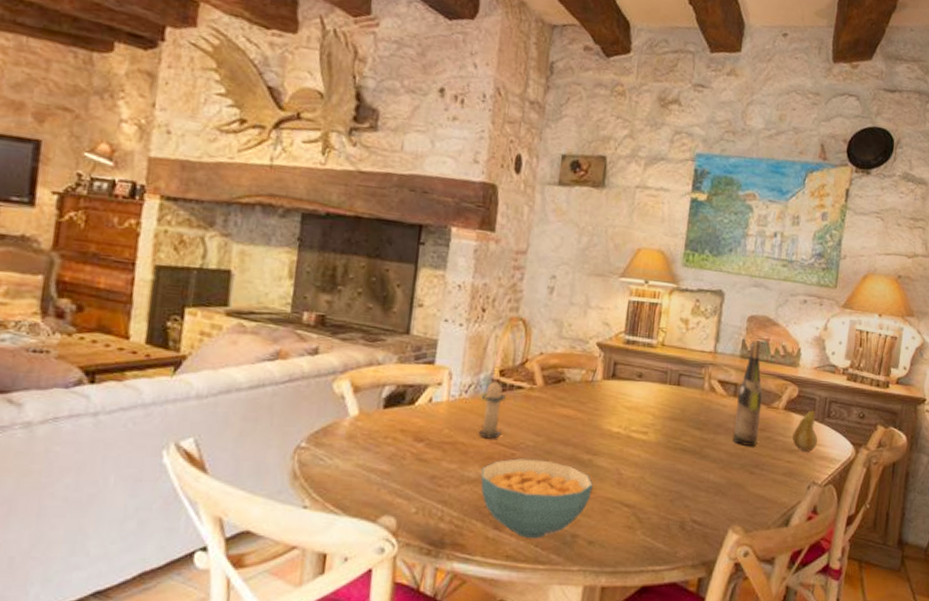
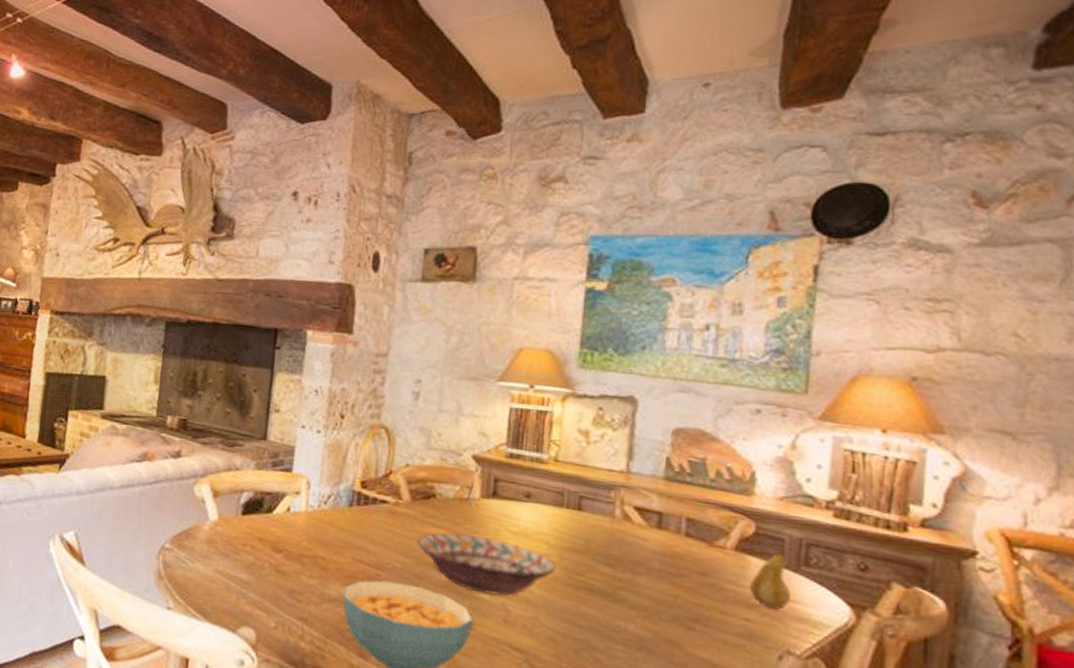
candle: present [479,378,506,439] -> none [340,490,368,556]
decorative bowl: none [548,411,660,462] -> present [417,532,557,596]
wine bottle: present [732,340,763,447] -> none [659,458,701,594]

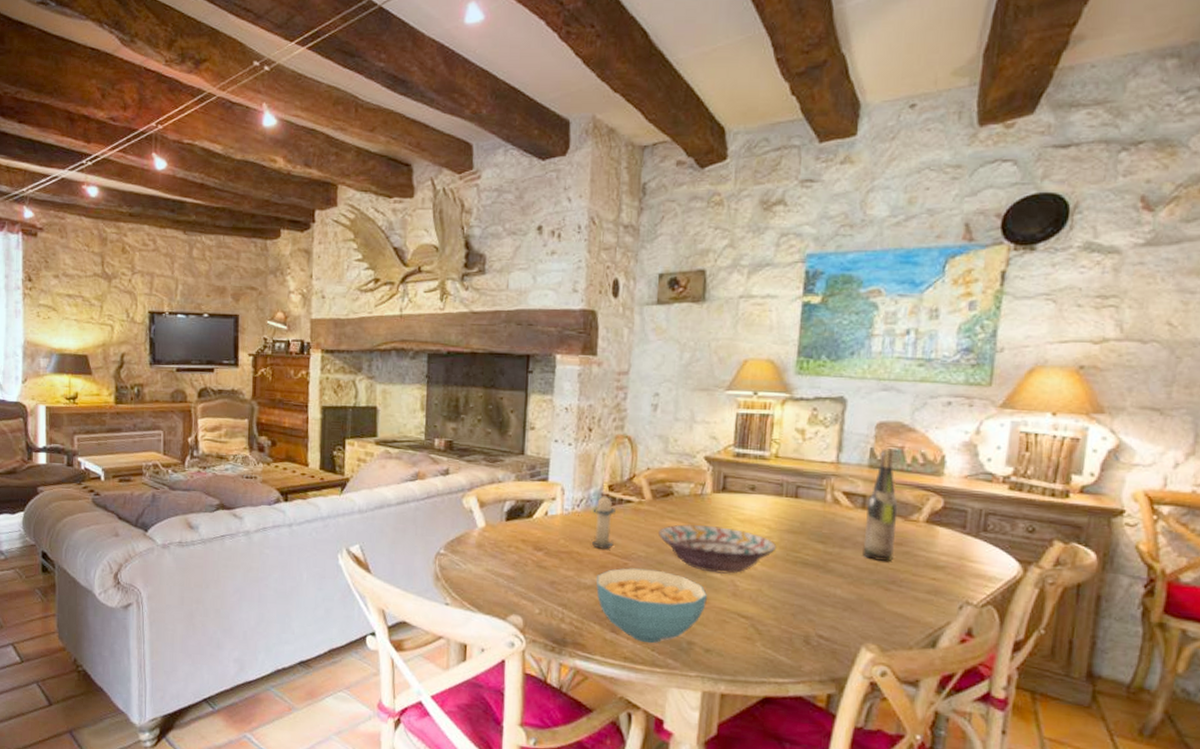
candle: none [340,490,368,556] -> present [592,493,616,549]
wine bottle: none [659,458,701,594] -> present [862,448,898,562]
fruit: present [750,554,790,610] -> none [937,523,971,569]

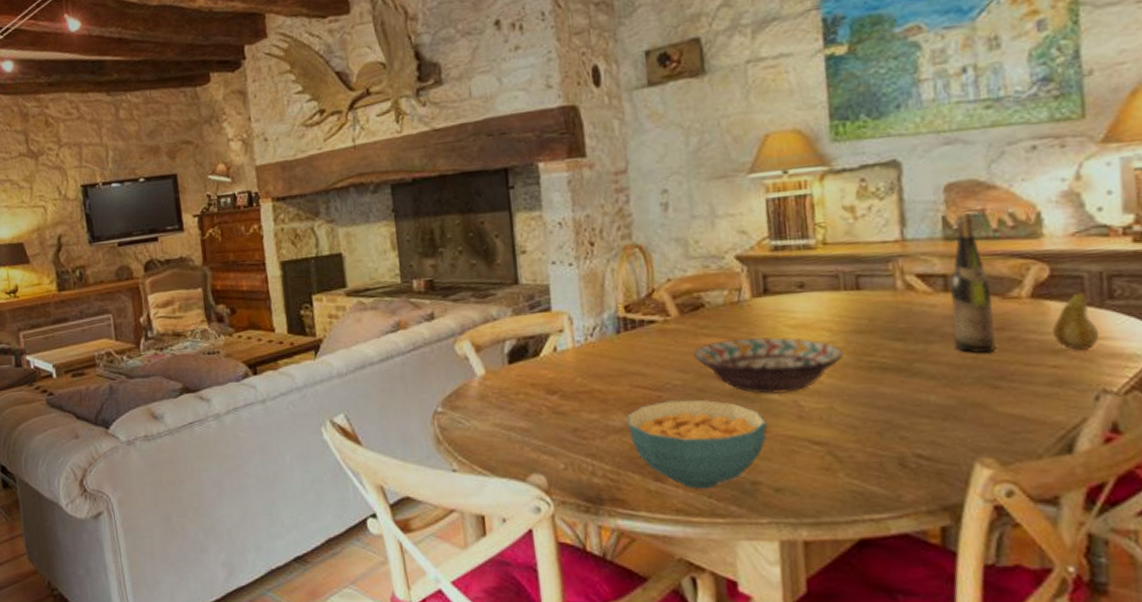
candle: present [592,493,616,549] -> none [610,316,641,383]
fruit: none [937,523,971,569] -> present [1053,292,1099,350]

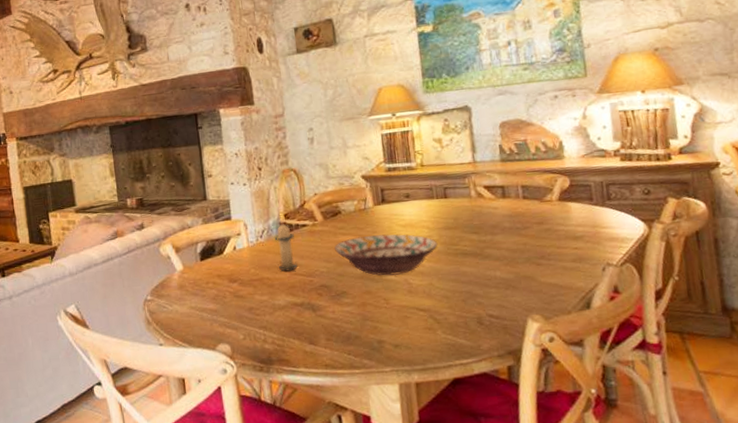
candle: none [610,316,641,383] -> present [274,222,298,272]
cereal bowl: present [626,399,767,488] -> none [287,281,387,348]
wine bottle: present [949,213,997,354] -> none [505,143,539,242]
fruit: present [1053,292,1099,350] -> none [573,196,603,236]

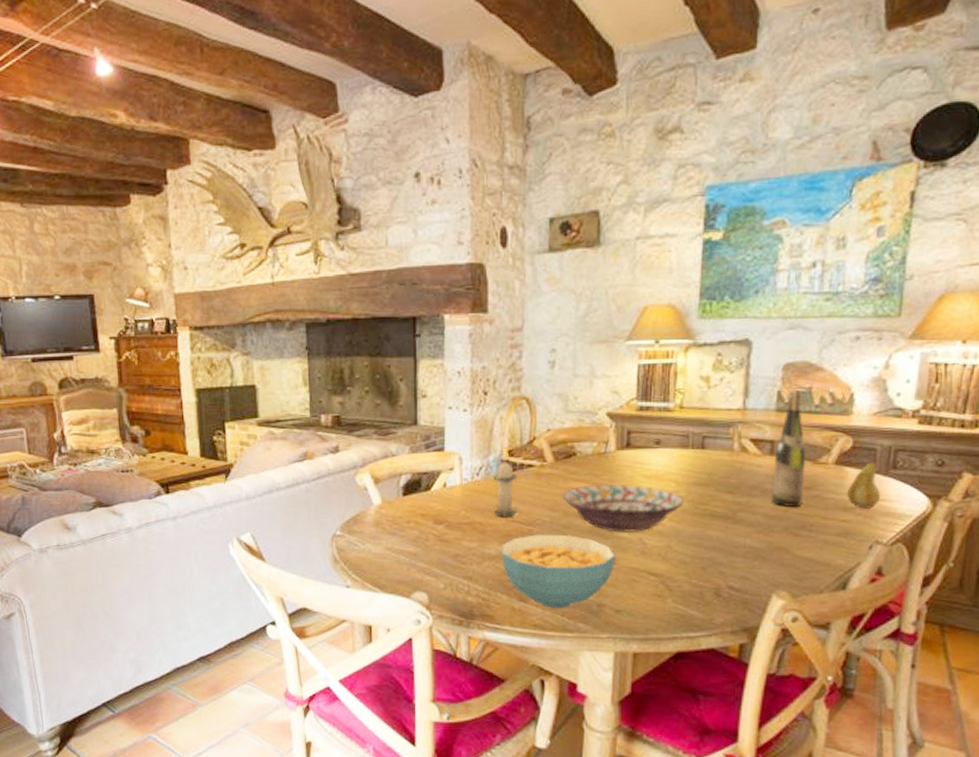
cereal bowl: none [287,281,387,348] -> present [500,534,615,608]
wine bottle: none [505,143,539,242] -> present [771,390,807,508]
fruit: none [573,196,603,236] -> present [847,462,880,509]

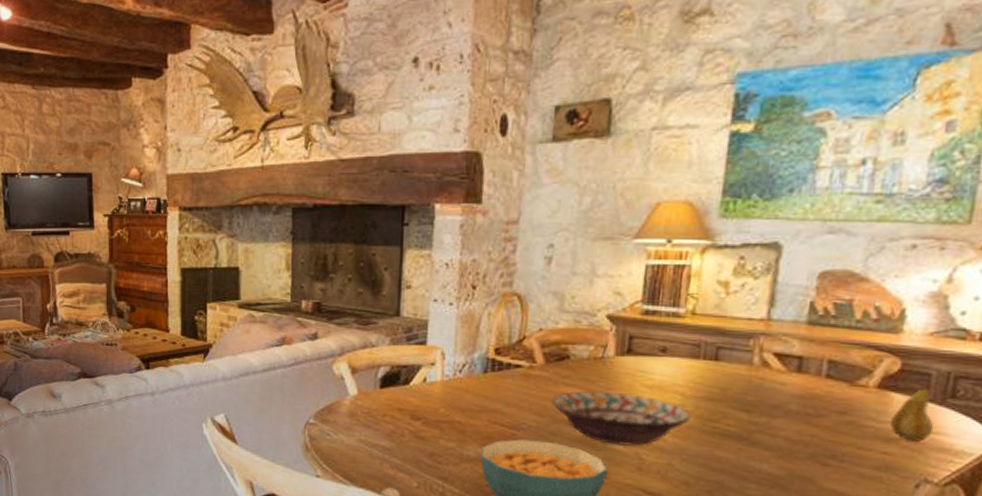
candle: present [493,459,517,517] -> none [476,357,503,419]
wine bottle: present [771,390,807,508] -> none [796,302,843,433]

